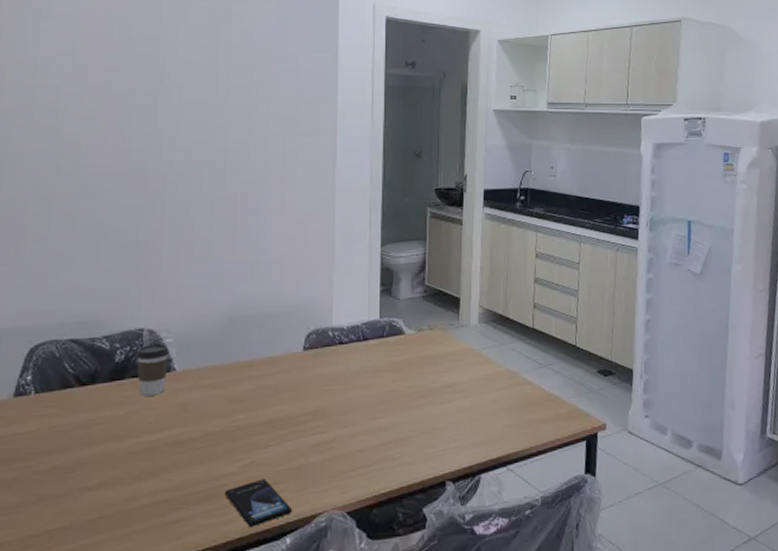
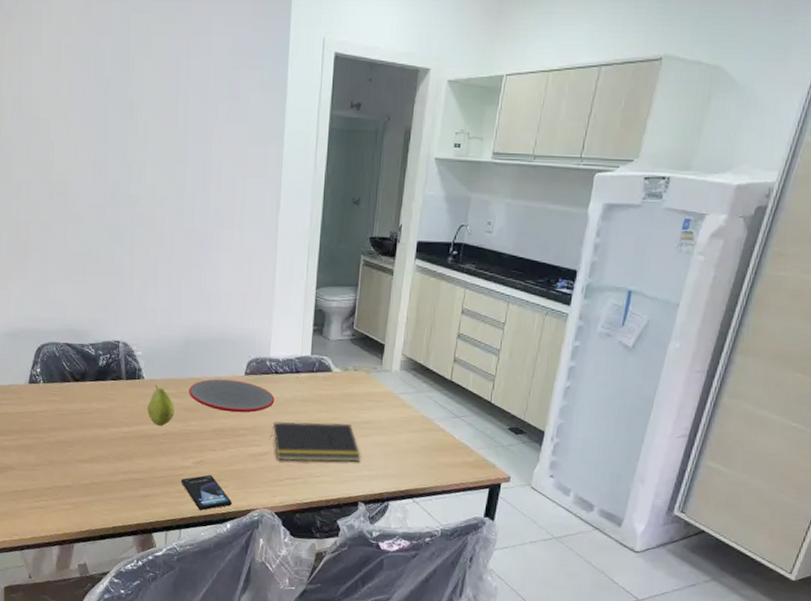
coffee cup: present [135,343,169,396] -> none [114,354,139,397]
fruit: none [179,376,216,427] -> present [147,385,175,426]
plate: none [234,357,340,397] -> present [189,379,275,413]
notepad: none [337,390,444,447] -> present [270,421,361,462]

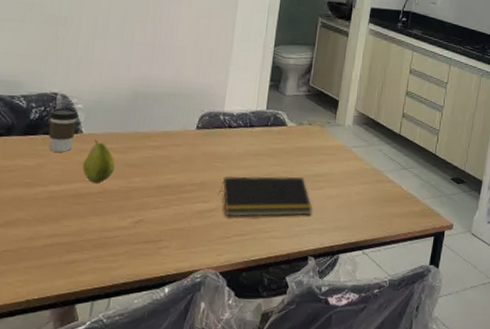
coffee cup: none [114,354,139,397] -> present [48,107,79,152]
smartphone: present [181,475,233,511] -> none [115,235,174,275]
plate: present [189,379,275,413] -> none [133,133,227,168]

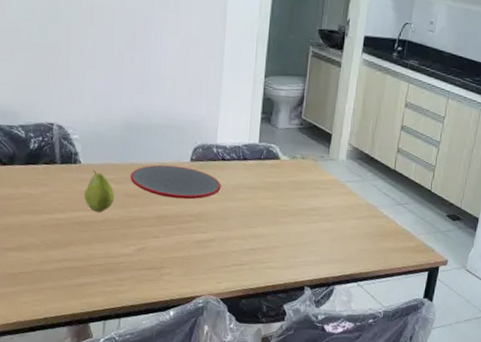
coffee cup: present [48,107,79,152] -> none [47,137,76,182]
plate: none [133,133,227,168] -> present [130,164,221,200]
notepad: present [220,175,313,217] -> none [216,207,308,248]

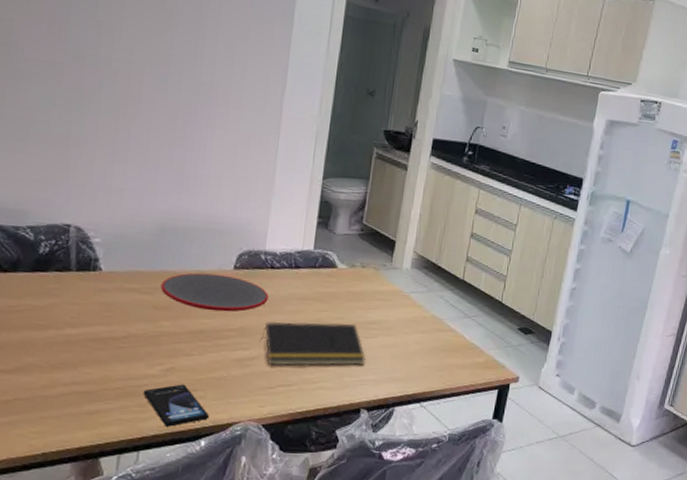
fruit: present [84,170,115,212] -> none [103,278,141,327]
smartphone: none [121,262,177,299] -> present [143,384,210,427]
notepad: none [216,207,308,248] -> present [261,321,366,366]

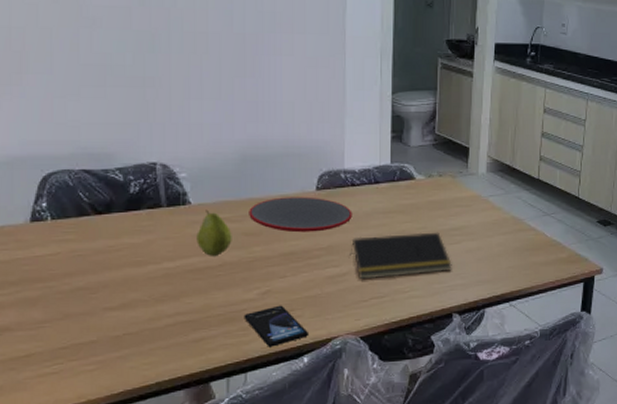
fruit: none [103,278,141,327] -> present [196,209,232,256]

